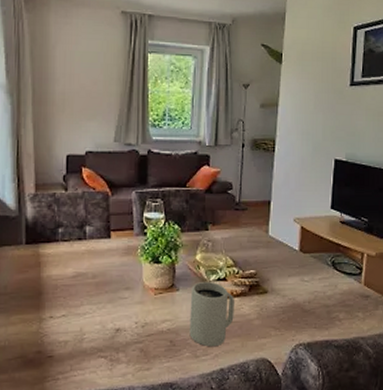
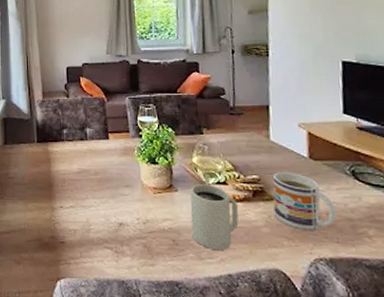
mug: none [266,266,317,320] -> present [272,172,337,231]

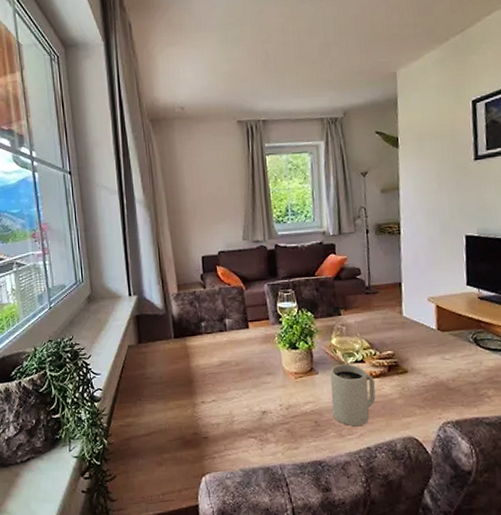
mug: present [272,172,337,231] -> none [405,345,462,398]

